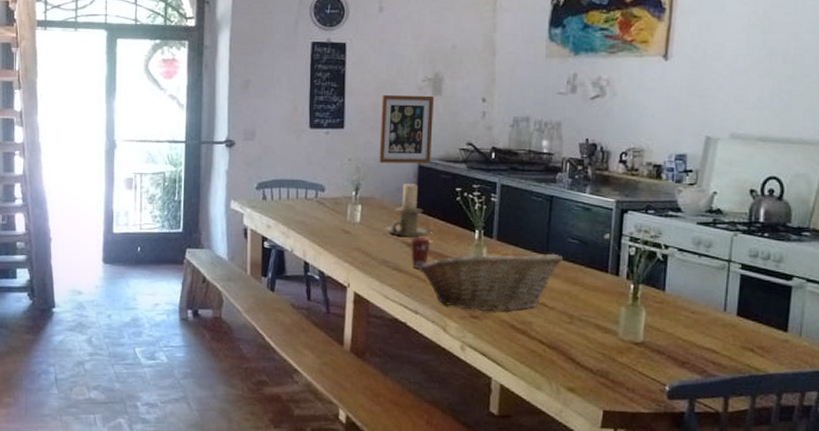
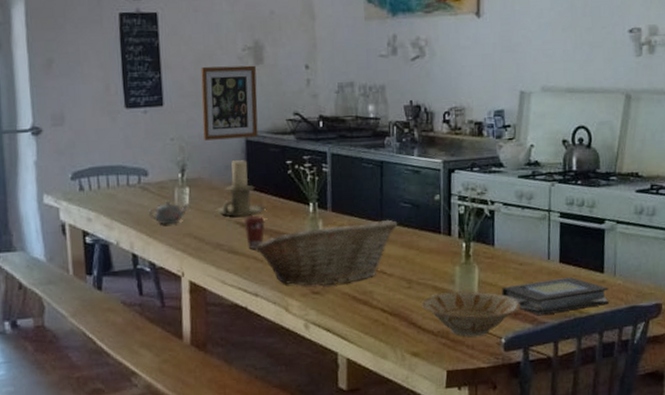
teapot: none [322,215,360,238] -> present [148,200,189,225]
bowl: none [581,332,689,381] -> present [421,291,520,337]
book: none [670,332,792,368] -> present [502,277,610,316]

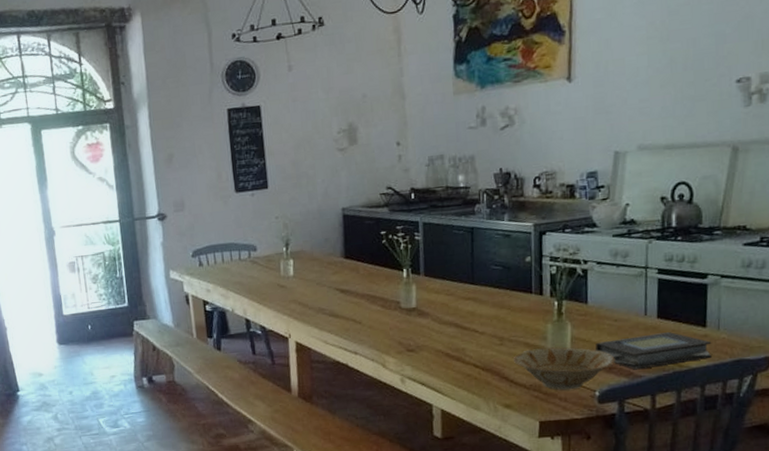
teapot: present [148,200,189,225] -> none [258,271,293,293]
wall art: present [201,65,258,141] -> none [300,146,354,217]
candle holder: present [215,160,266,217] -> none [317,232,363,284]
coffee cup: present [243,216,265,249] -> none [342,282,362,312]
fruit basket: present [255,219,397,286] -> none [353,281,488,345]

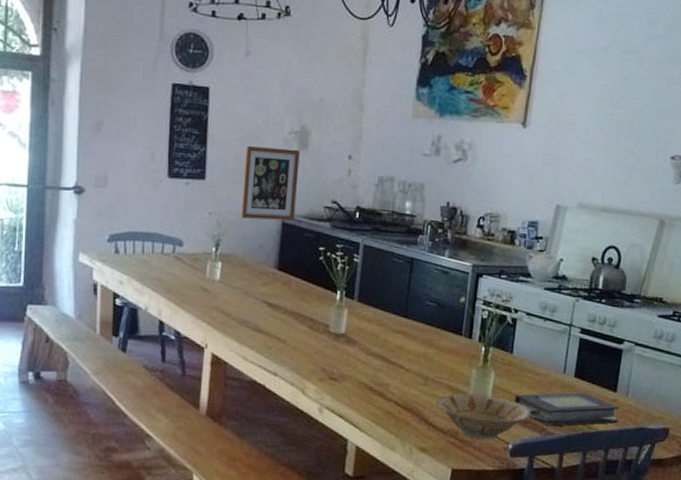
wall art: none [300,146,354,217] -> present [241,146,300,221]

